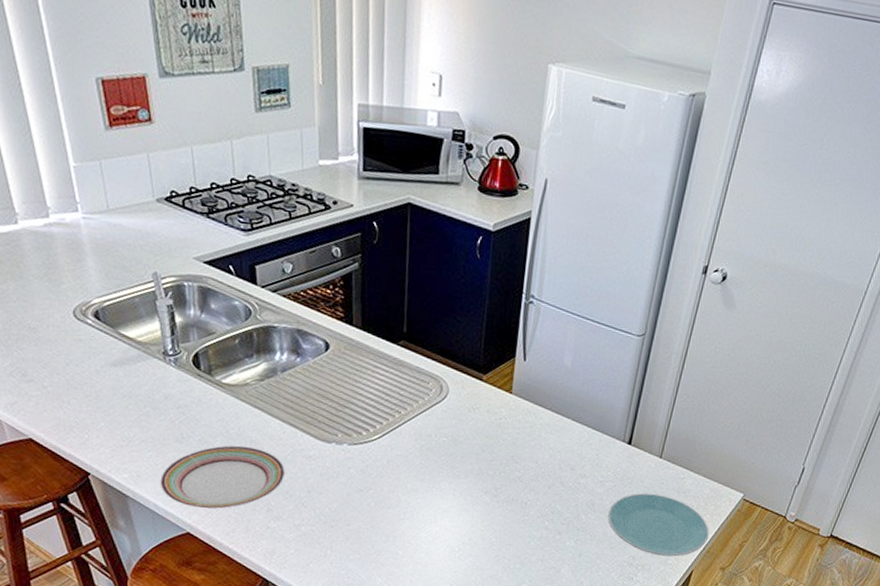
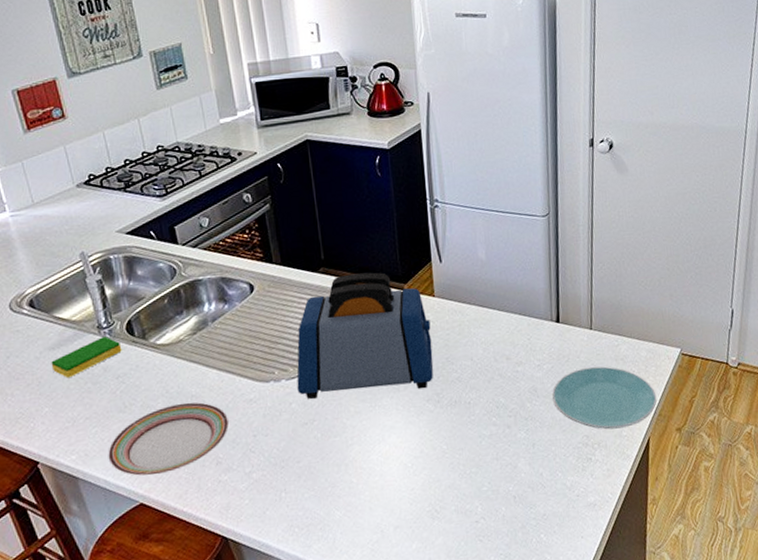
dish sponge: none [111,364,186,398] -> present [51,337,122,379]
toaster: none [358,353,503,481] -> present [297,272,433,400]

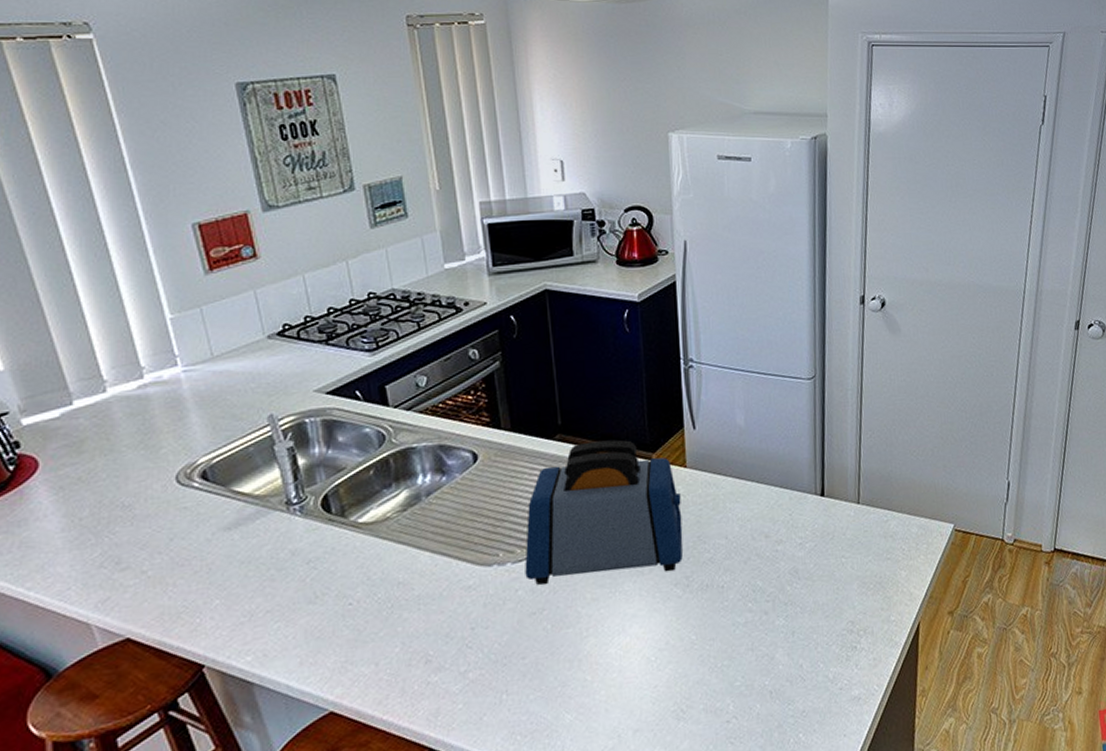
dish sponge: present [51,337,122,379] -> none [226,514,315,564]
plate: present [108,402,229,476] -> none [292,590,442,679]
plate: present [552,366,657,430] -> none [815,544,928,614]

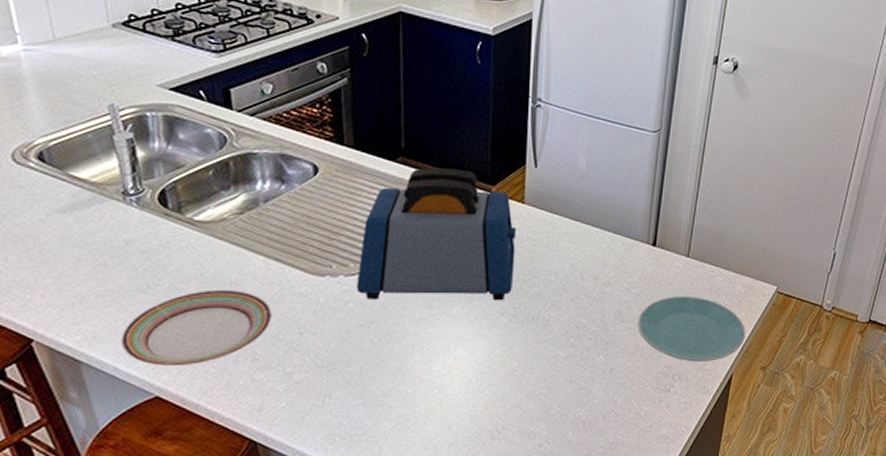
plate: none [292,590,442,679] -> present [121,289,272,367]
plate: none [815,544,928,614] -> present [638,297,746,362]

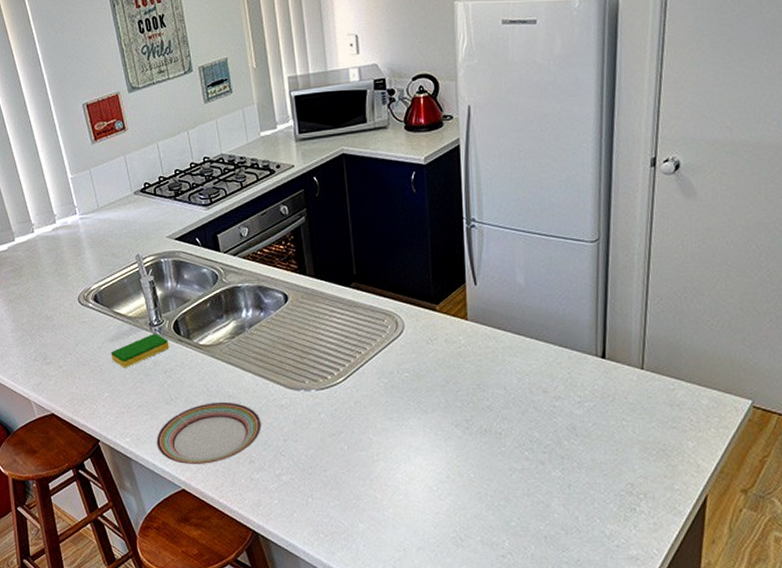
dish sponge: none [59,205,151,248] -> present [111,334,169,368]
toaster: present [356,168,516,301] -> none [326,290,463,414]
plate: present [638,297,746,362] -> none [593,411,719,481]

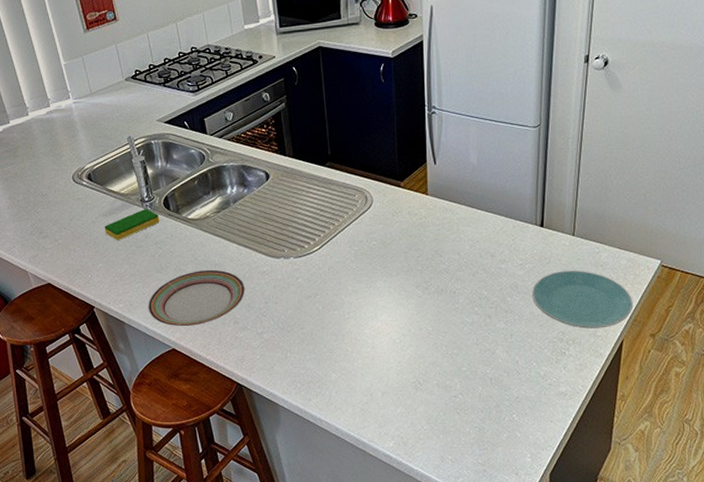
plate: none [593,411,719,481] -> present [532,271,634,329]

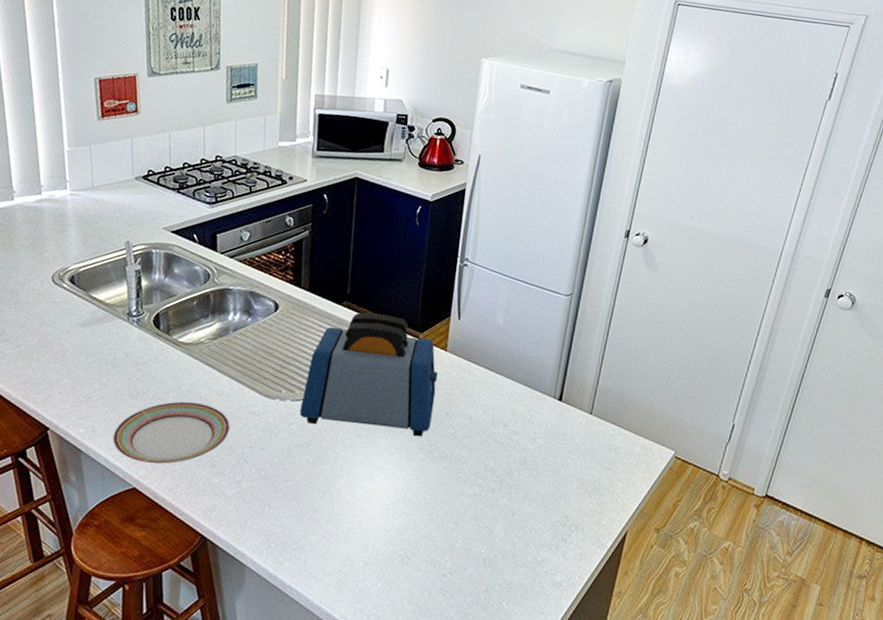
dish sponge: present [104,209,160,241] -> none [78,324,146,356]
toaster: none [303,169,424,277] -> present [299,312,438,437]
plate: present [532,271,634,329] -> none [540,450,642,517]

